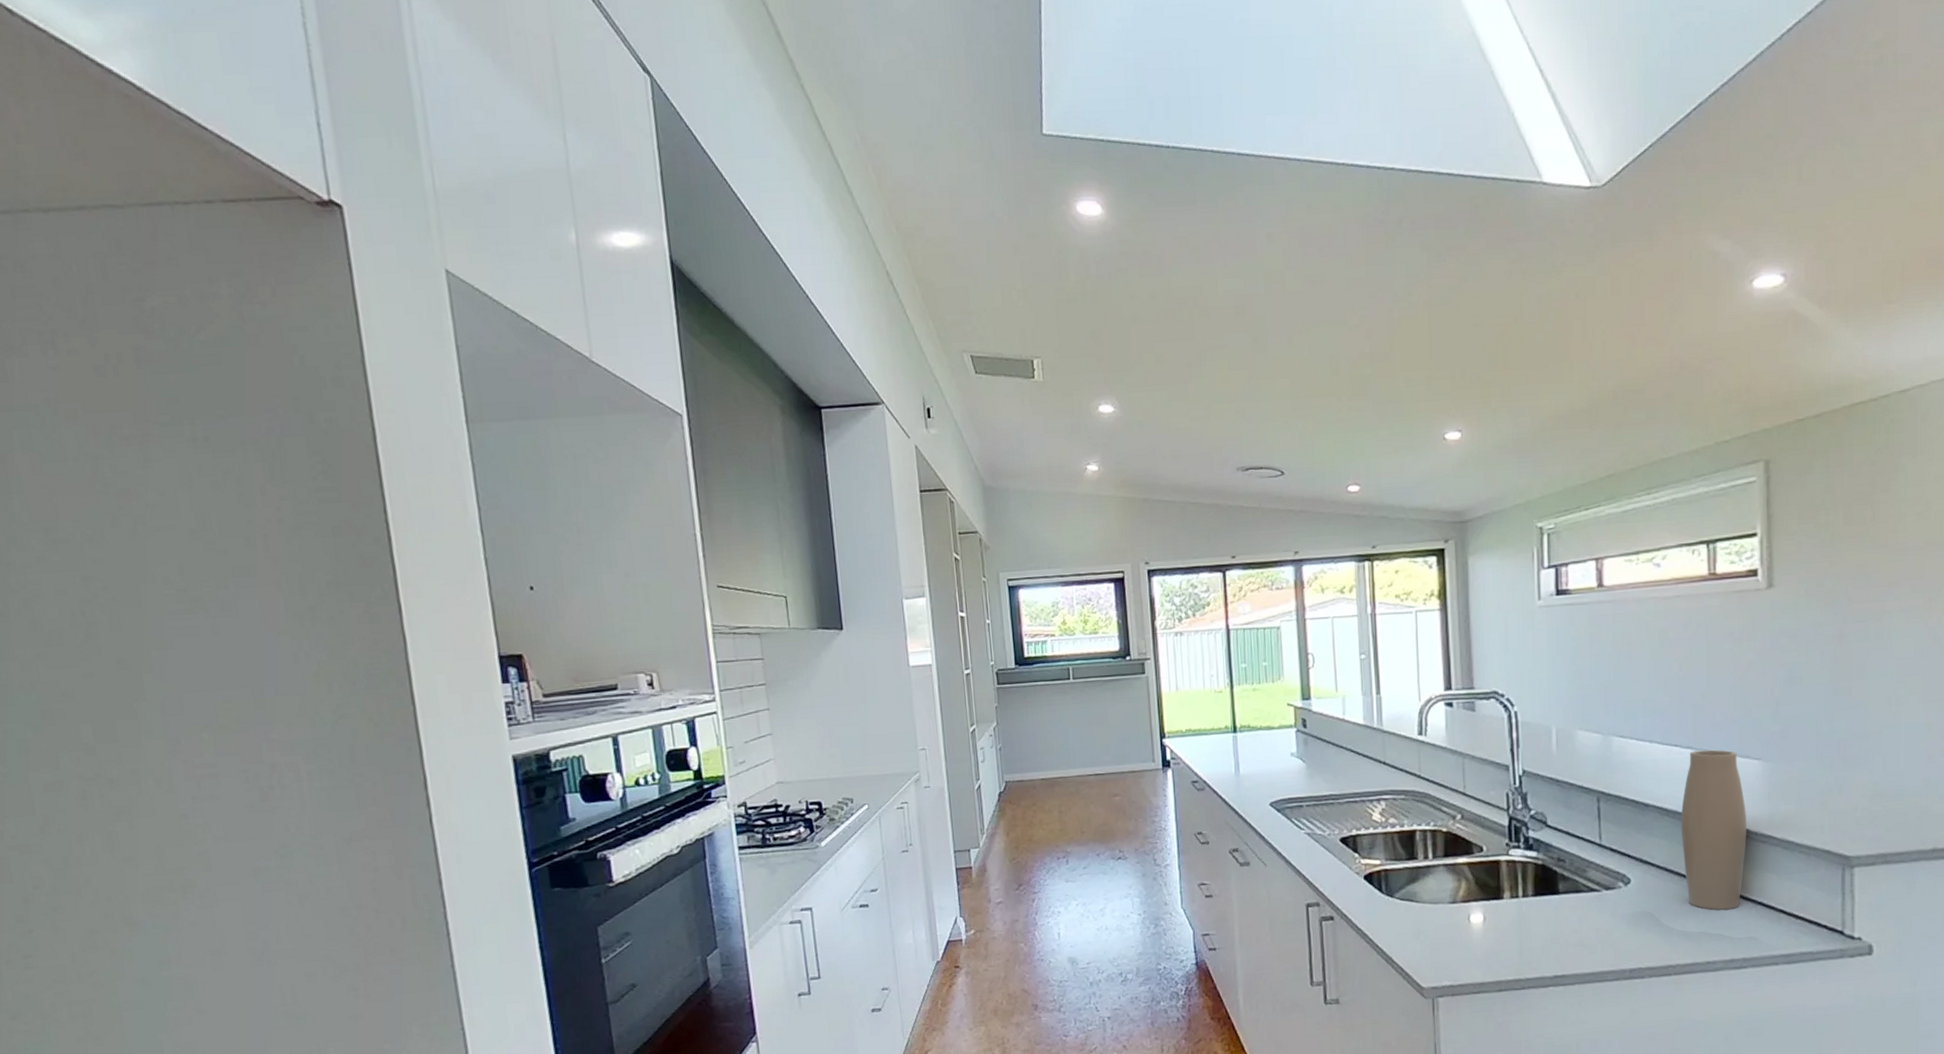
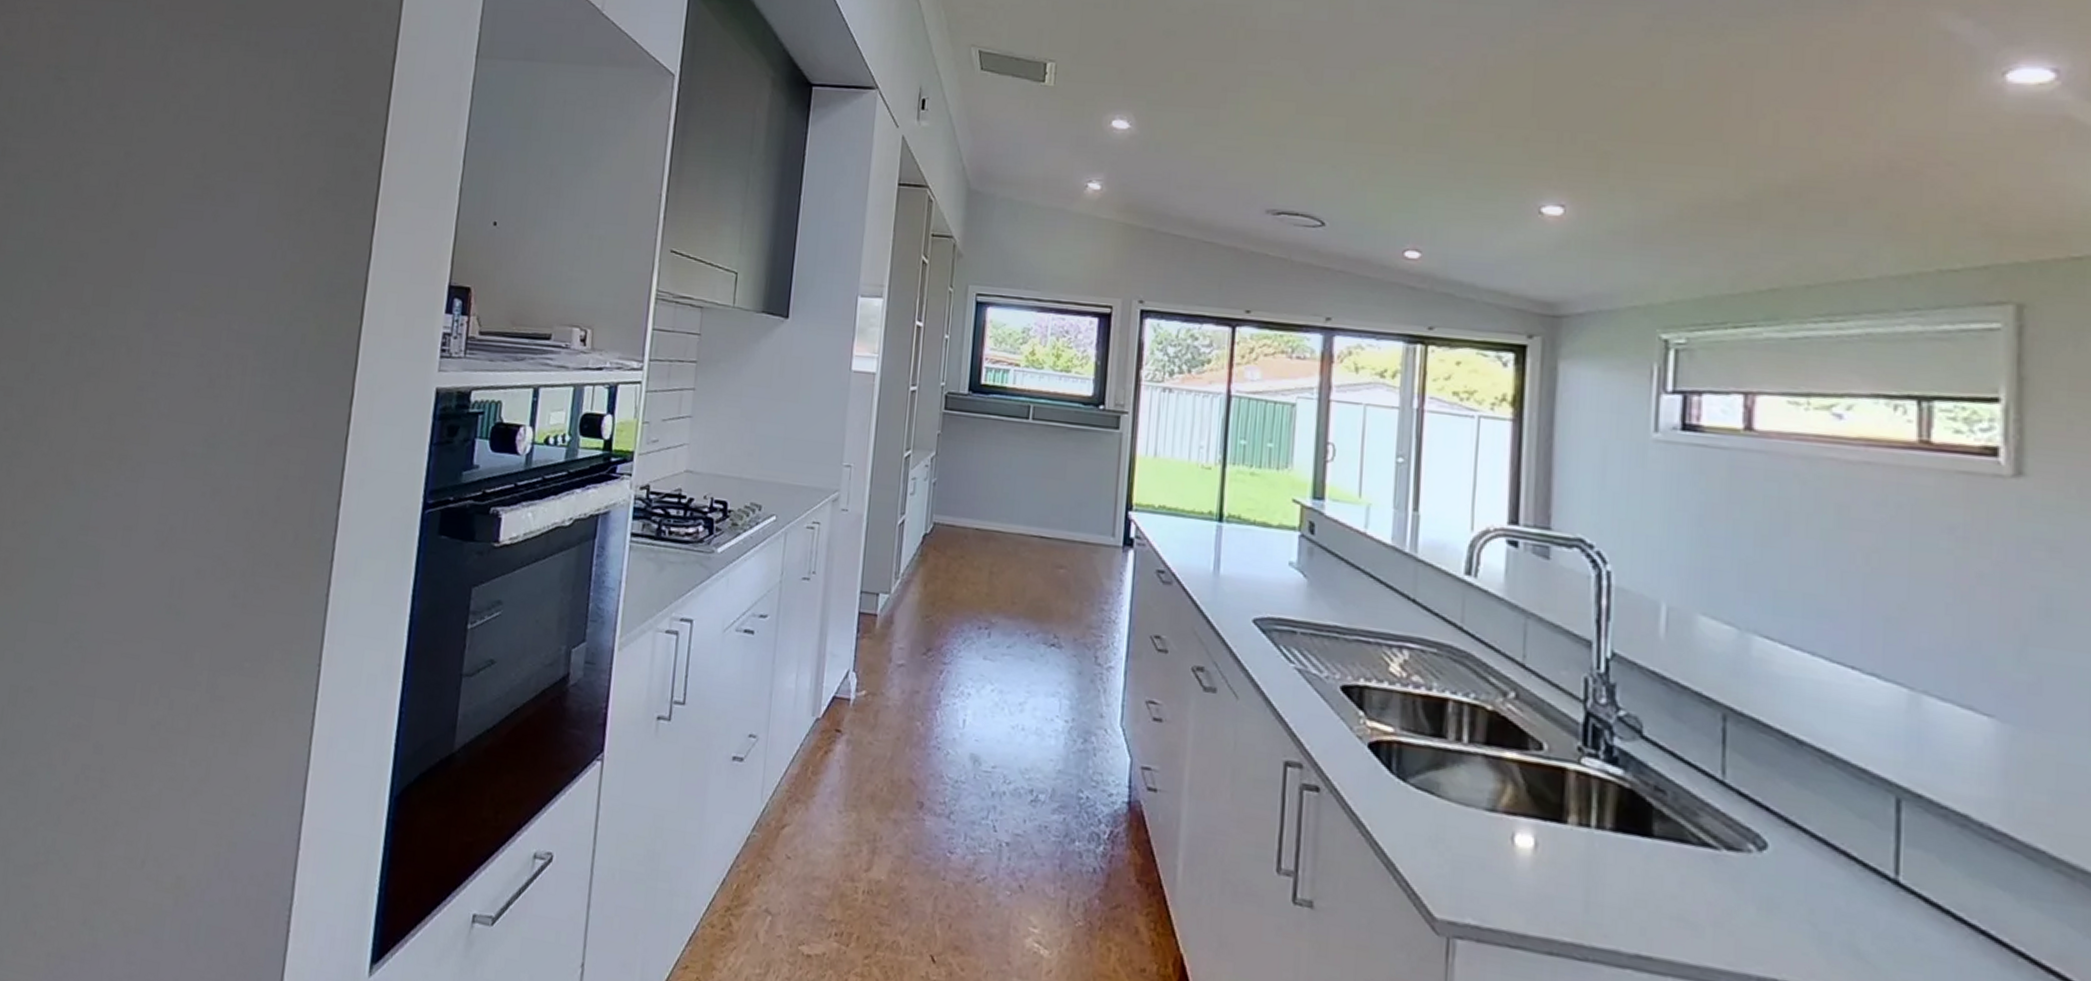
vase: present [1680,749,1747,911] -> none [1854,681,1967,932]

